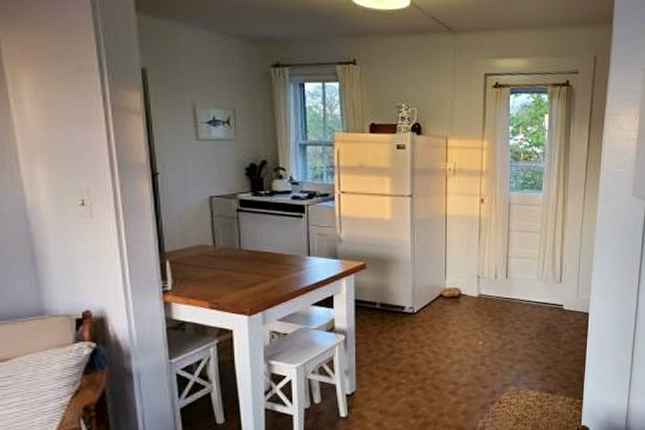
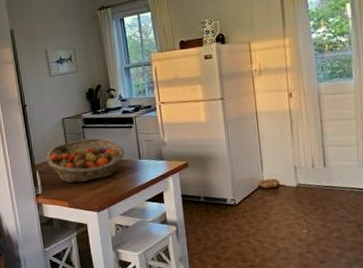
fruit basket: none [183,225,290,279] -> present [46,138,125,184]

